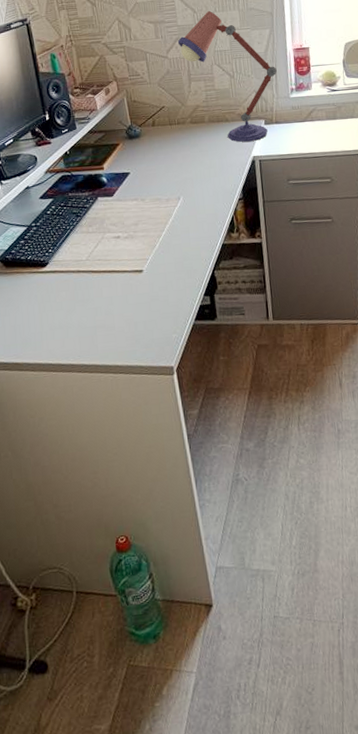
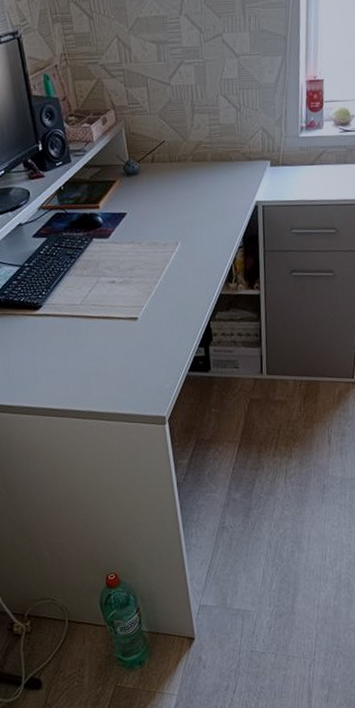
desk lamp: present [177,10,277,142] -> none [181,31,287,185]

